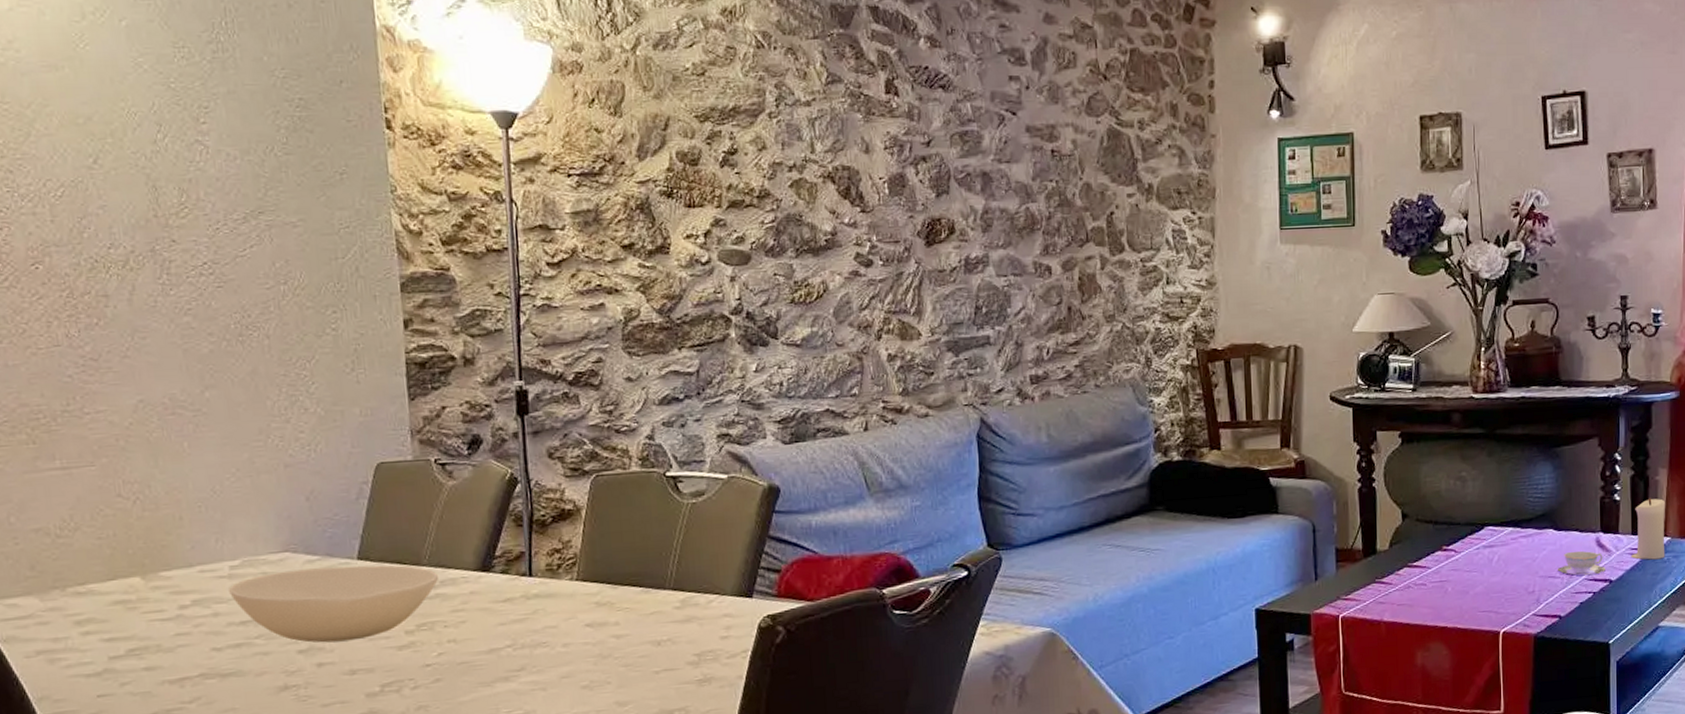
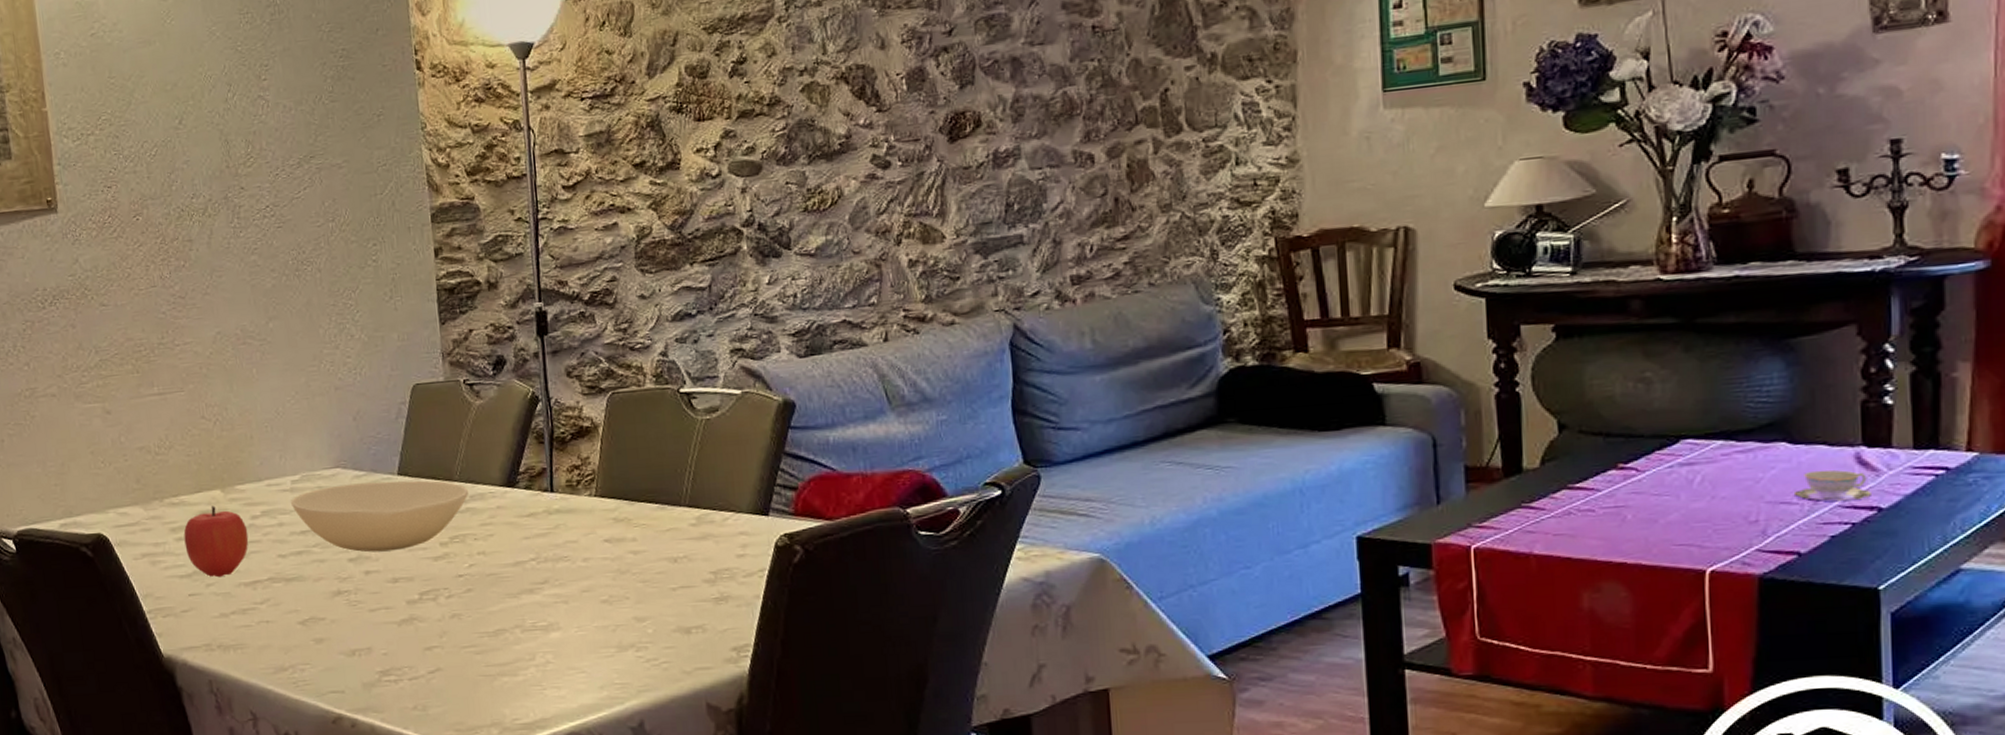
fruit: none [91,595,176,675] -> present [183,505,249,578]
candle: present [1631,498,1665,560] -> none [1912,401,1970,482]

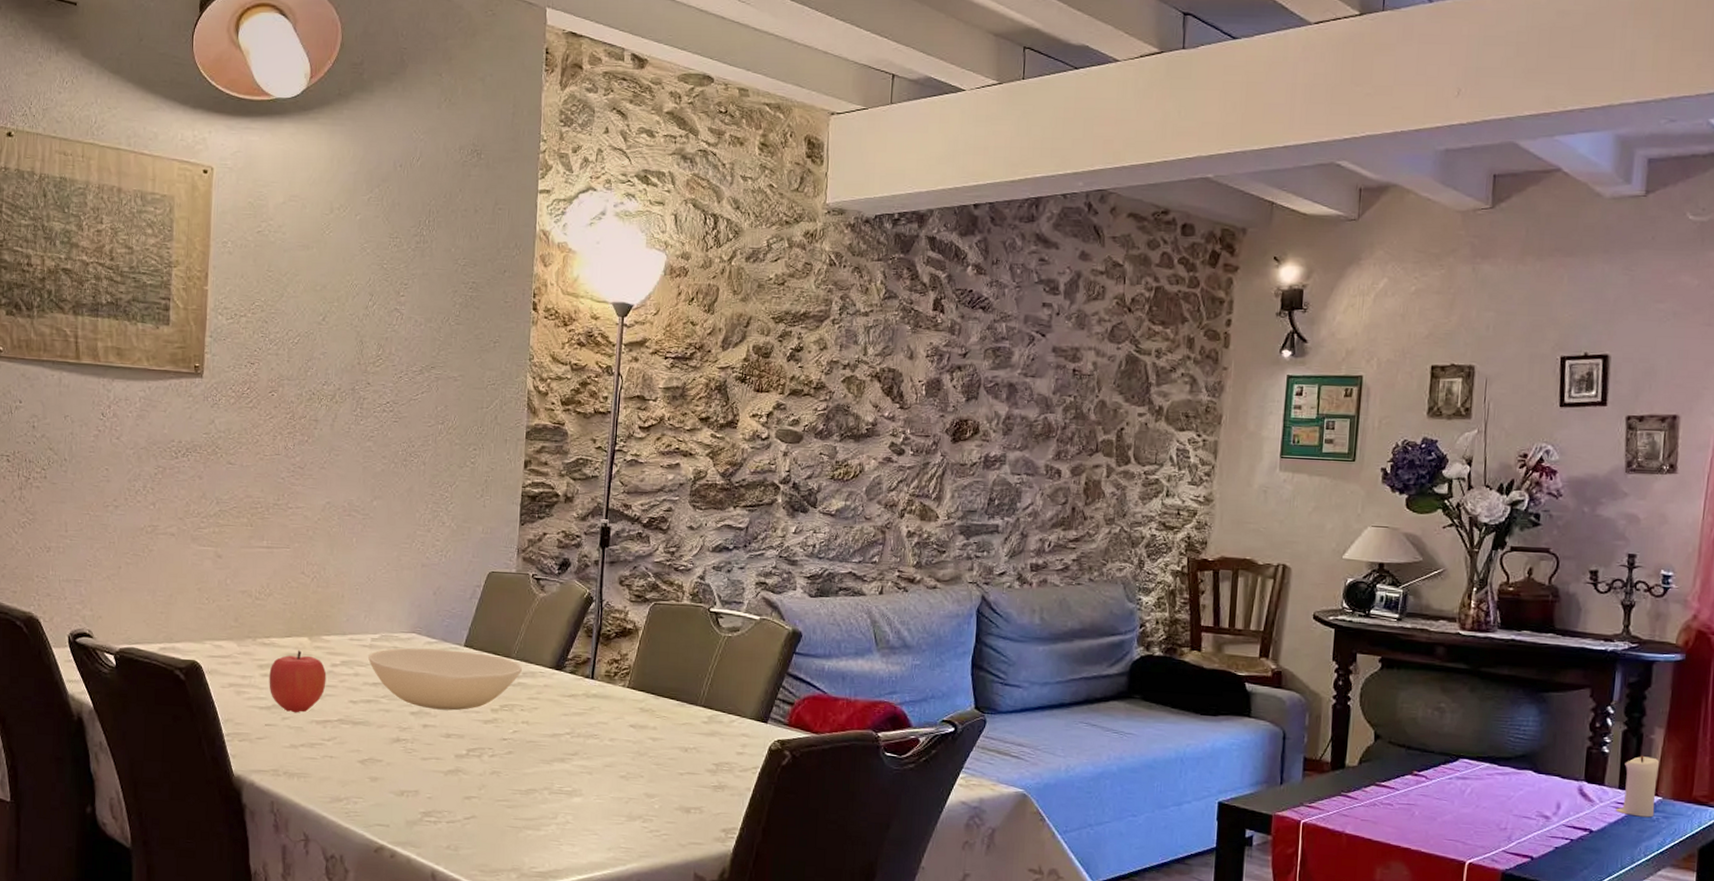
teacup: present [1793,469,1871,503] -> none [1533,795,1586,823]
candle: none [1912,401,1970,482] -> present [1615,755,1659,818]

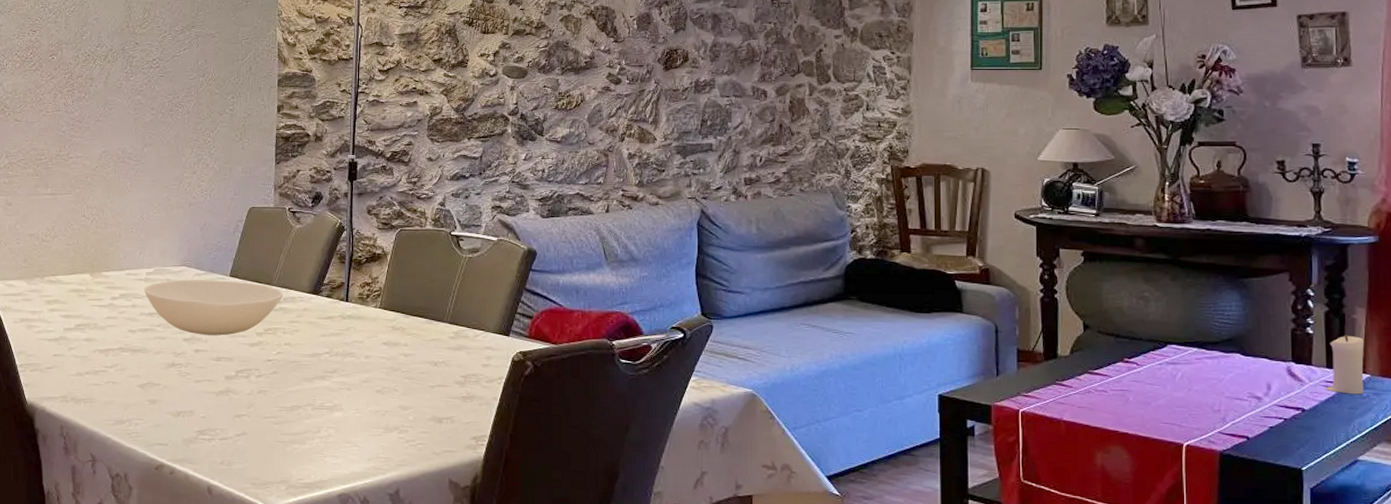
fruit: present [269,650,327,713] -> none [56,286,107,344]

